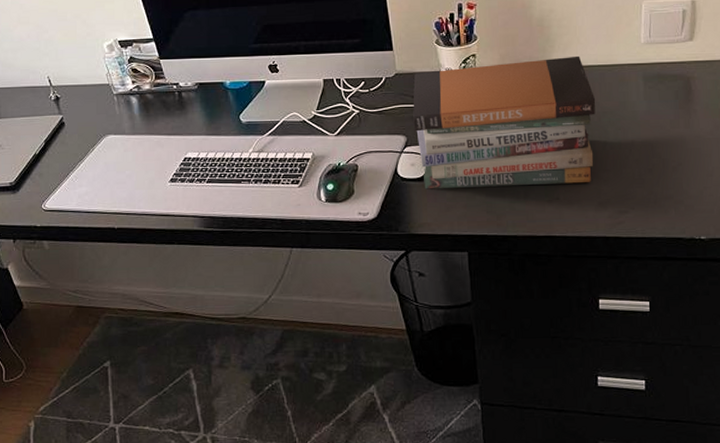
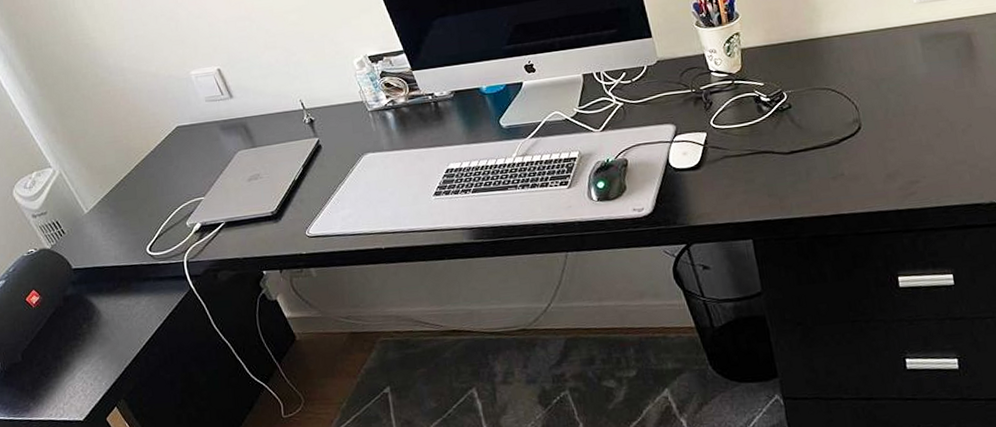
book stack: present [413,55,596,189] -> none [677,22,876,178]

